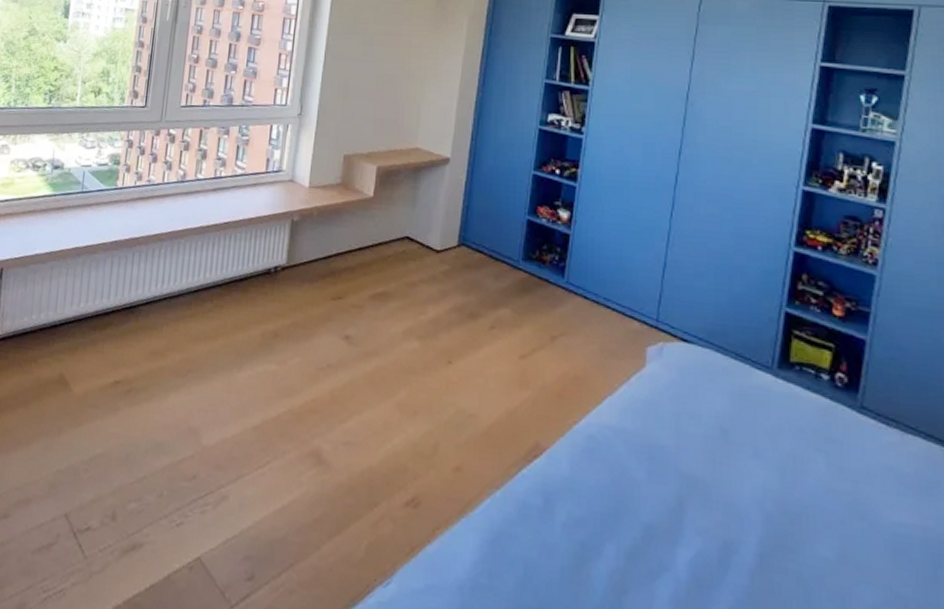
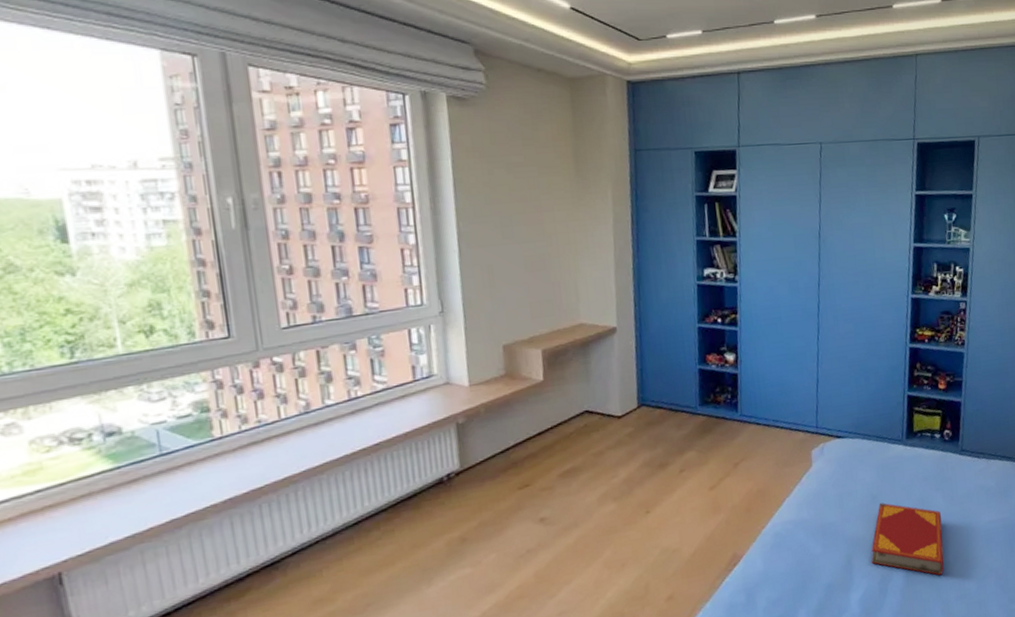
hardback book: none [711,442,823,575] -> present [871,502,944,576]

